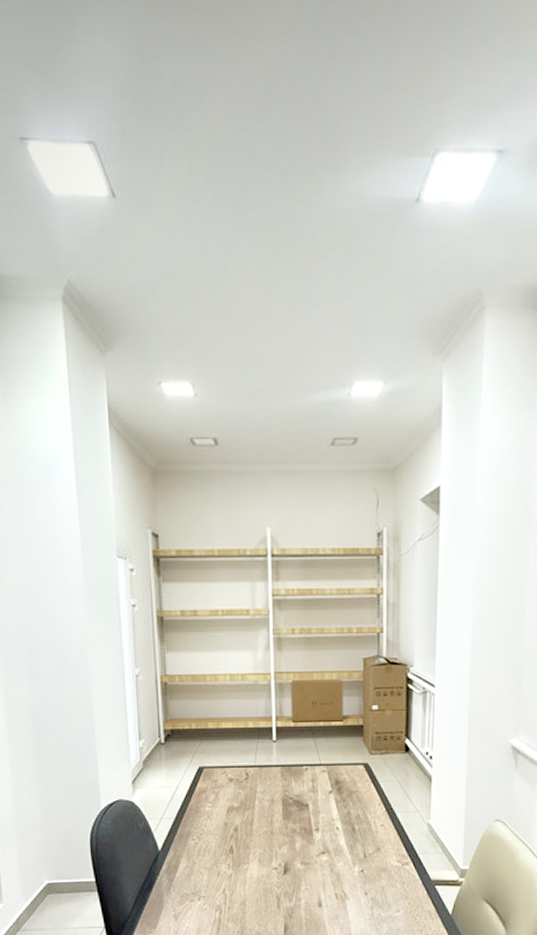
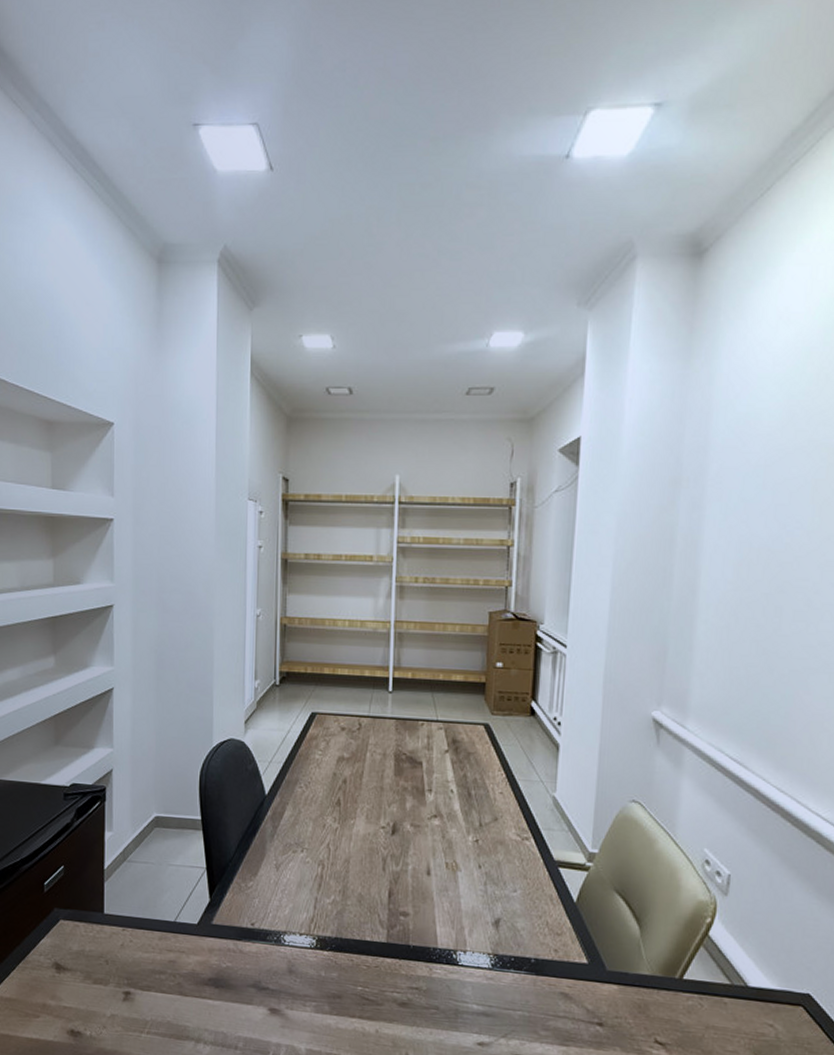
box: present [291,677,343,722] -> none [409,630,467,677]

